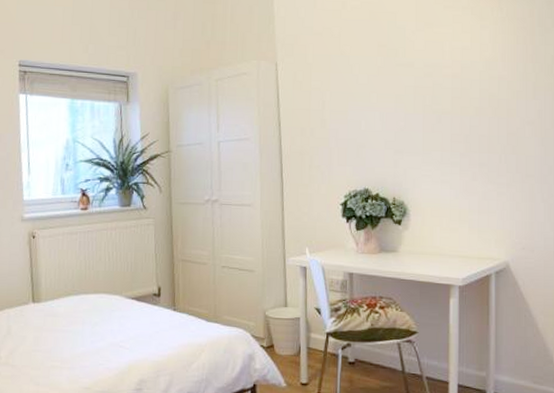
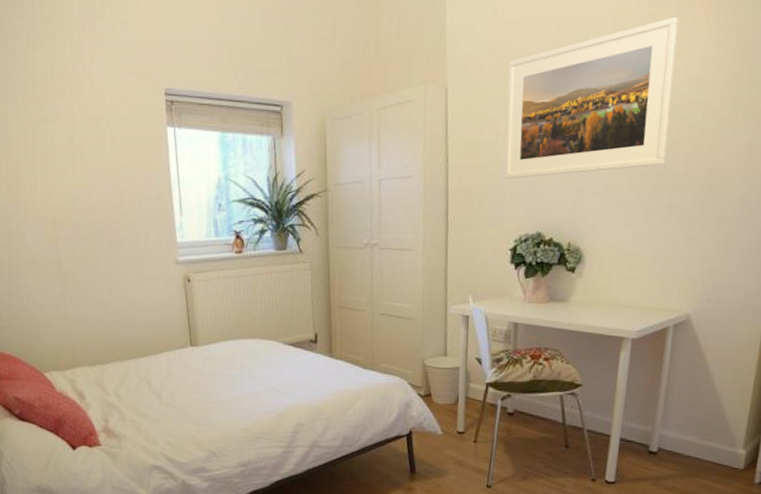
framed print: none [329,8,471,141] -> present [504,16,678,179]

